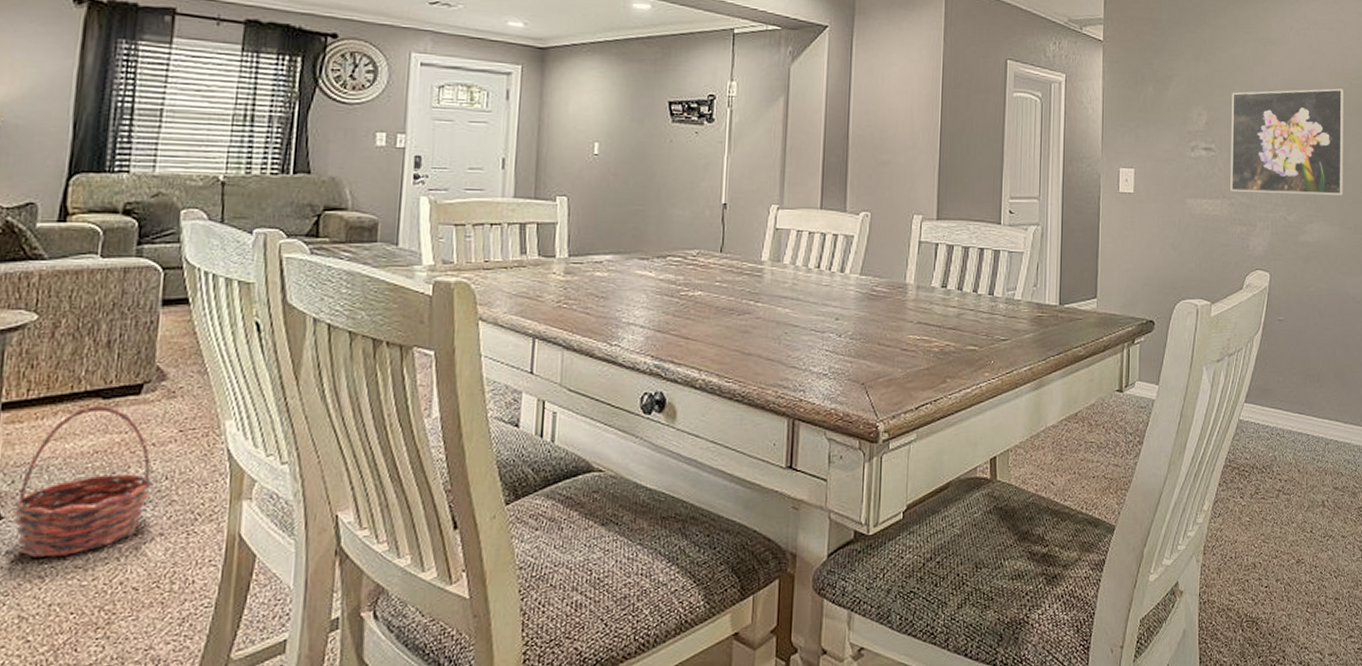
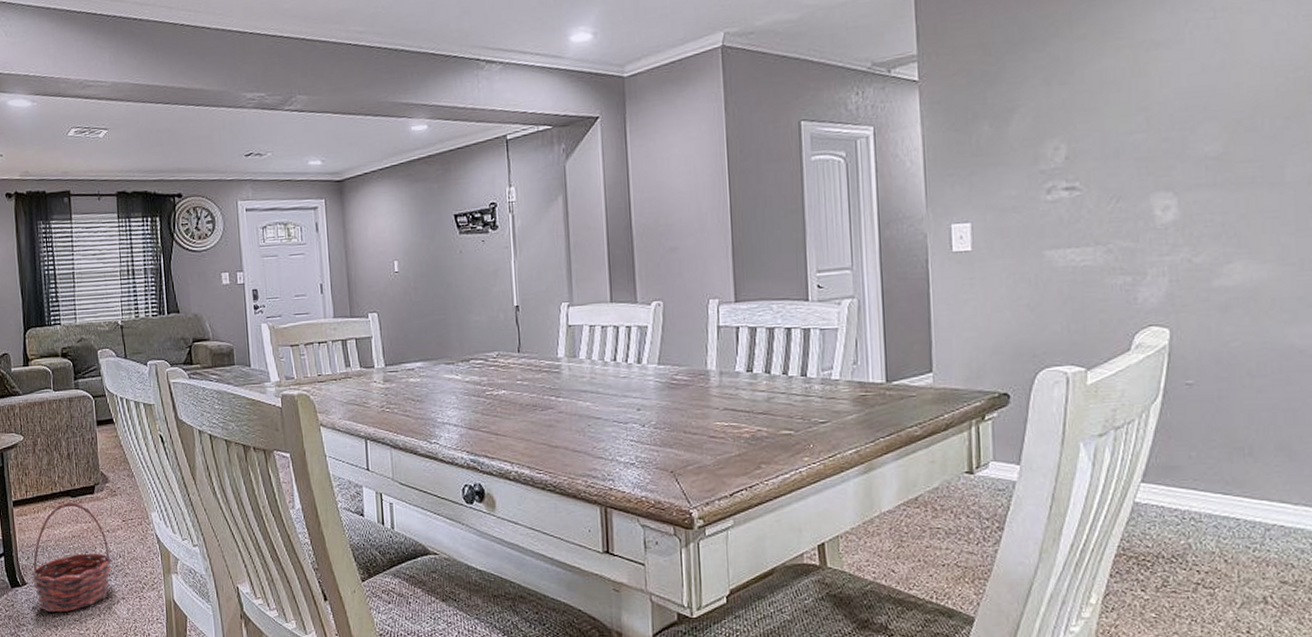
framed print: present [1230,88,1344,195] -> none [1101,87,1280,235]

